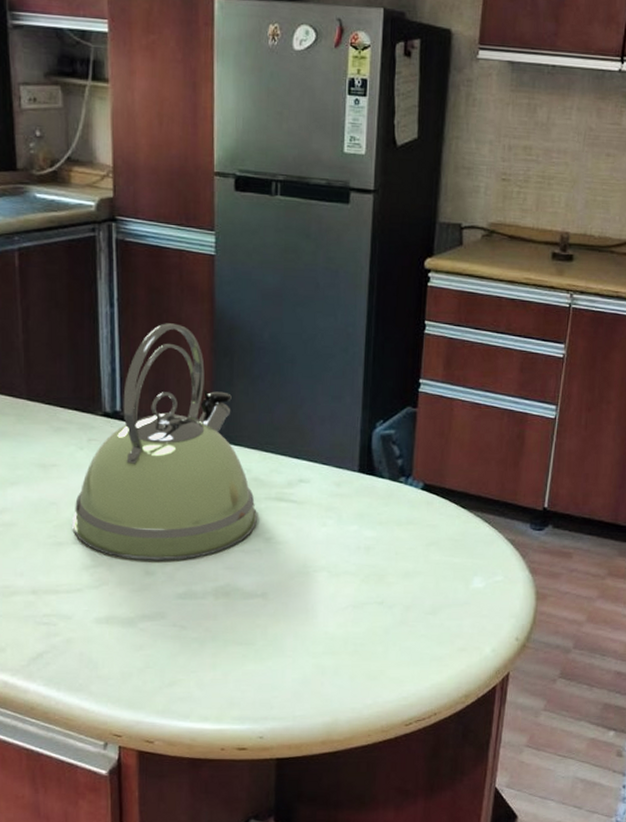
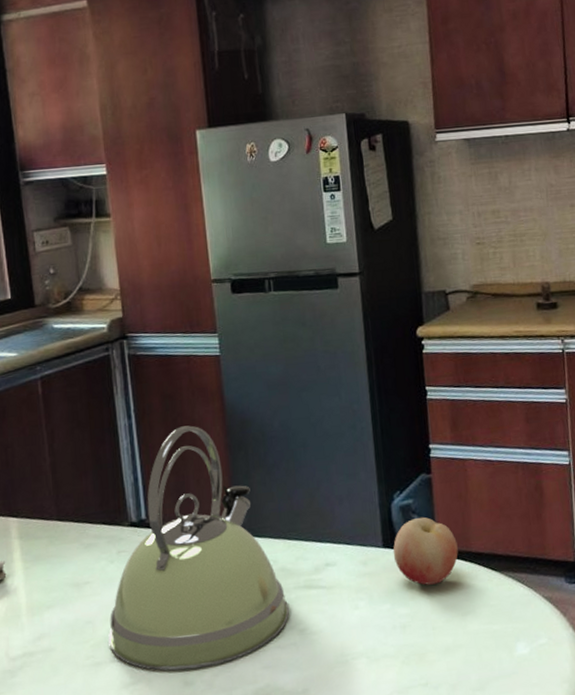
fruit: none [367,448,432,513] -> present [393,517,458,585]

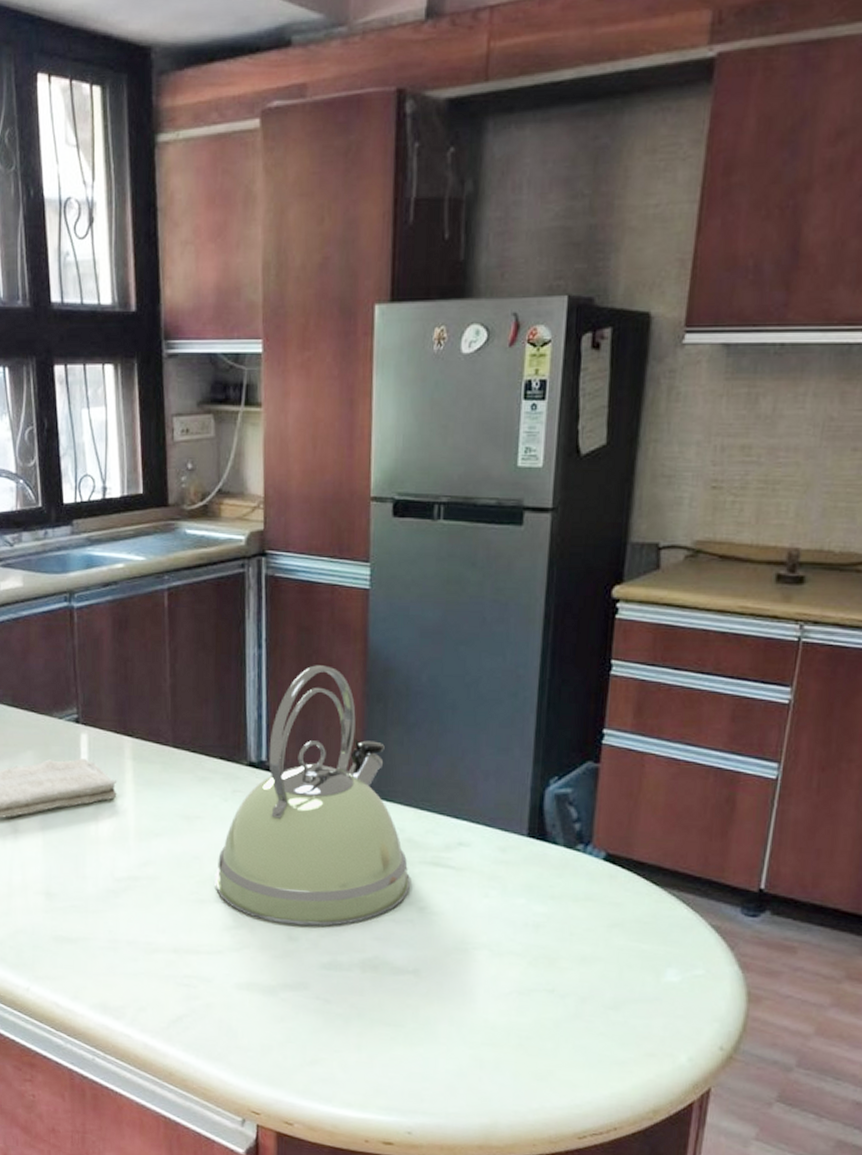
fruit: present [393,517,458,585] -> none [538,810,617,888]

